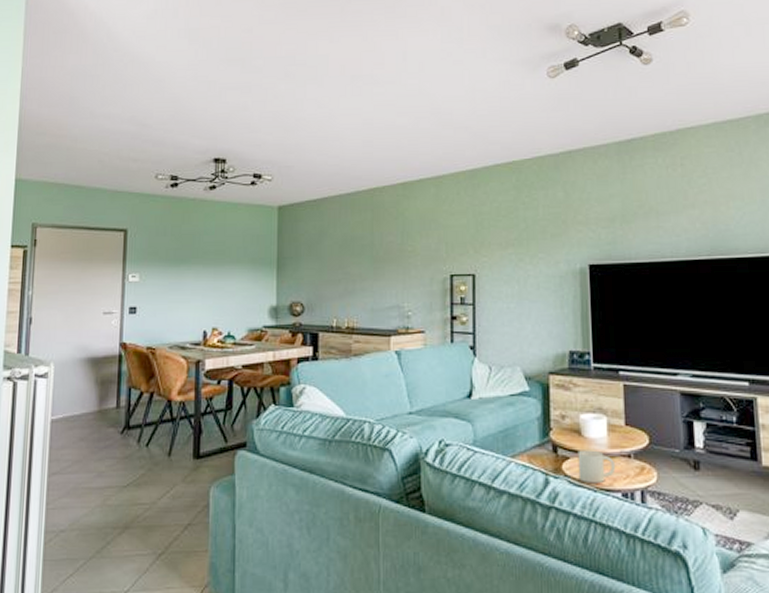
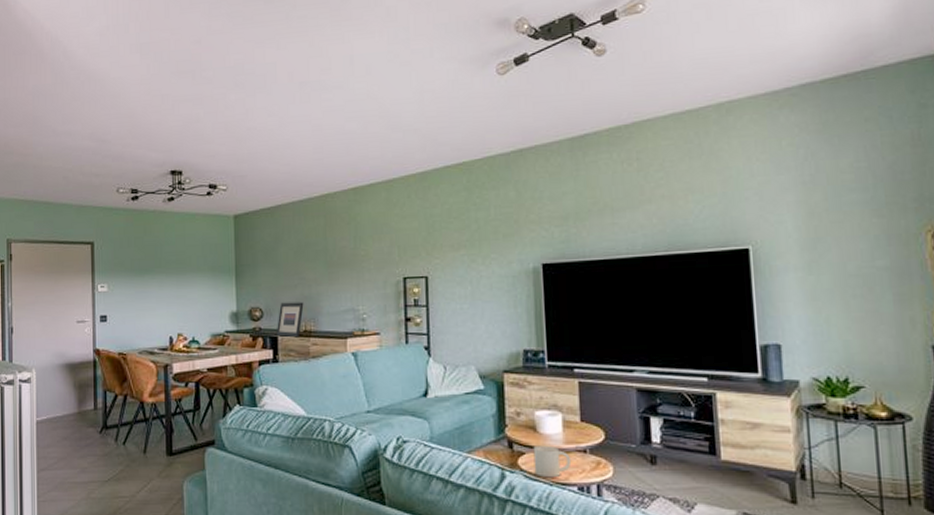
picture frame: none [316,297,347,334] -> present [276,302,304,338]

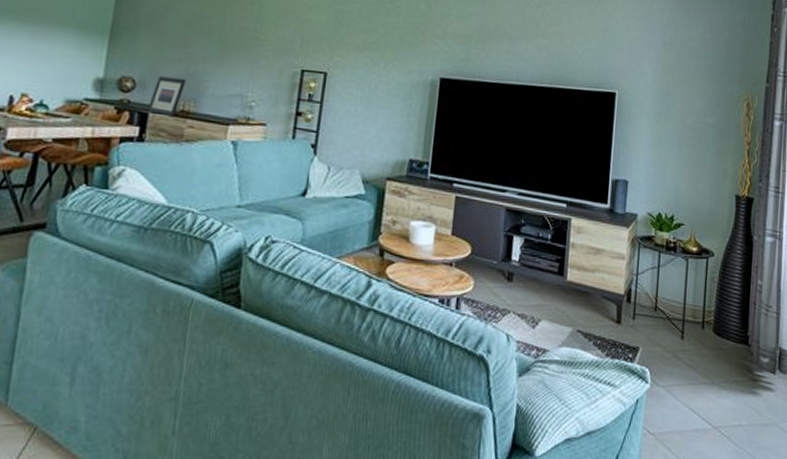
mug: present [533,445,572,478] -> none [400,255,437,289]

